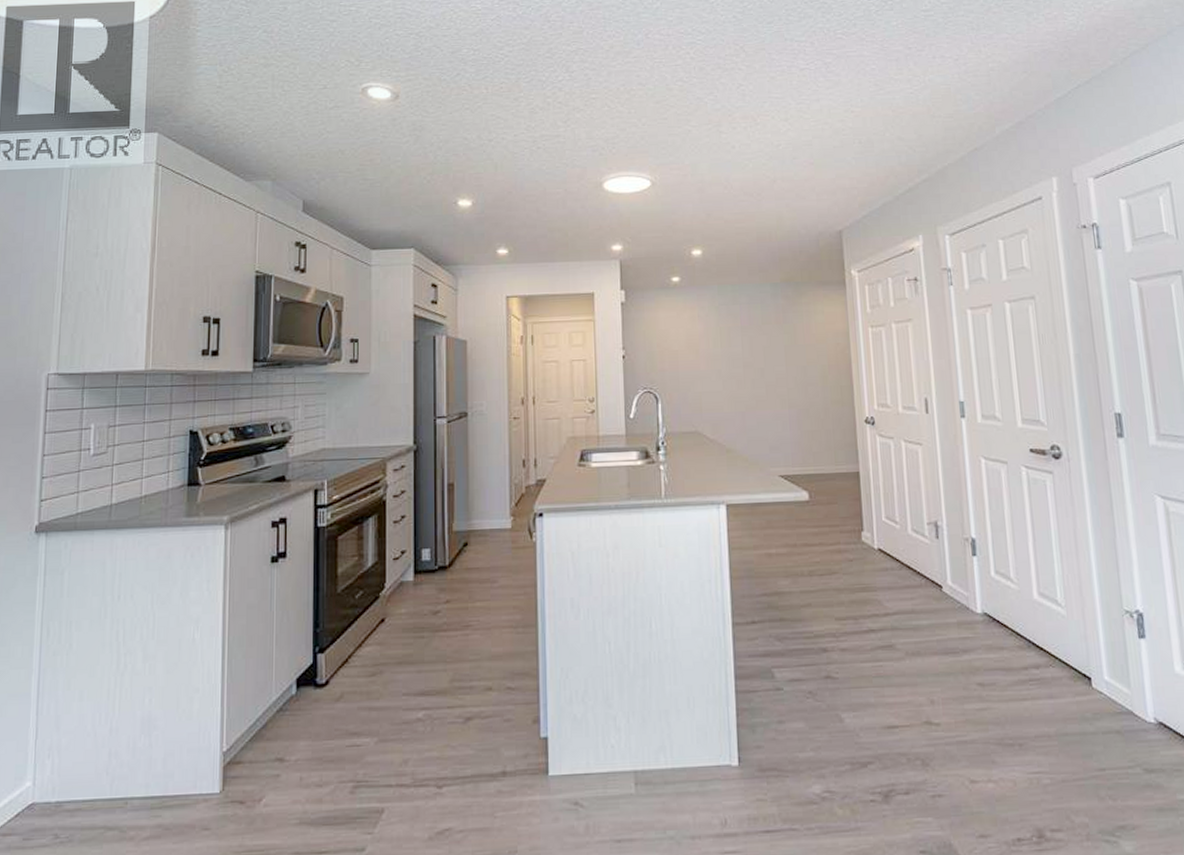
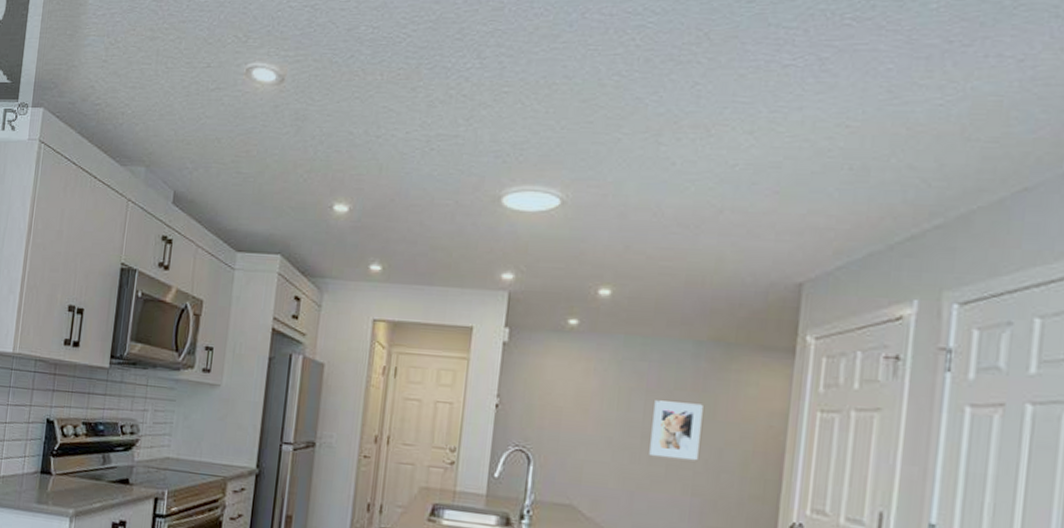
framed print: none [749,333,789,380] -> present [649,400,703,461]

